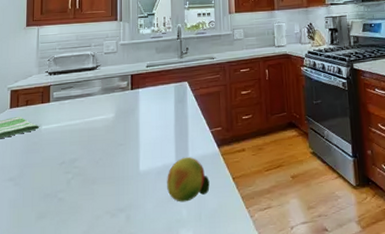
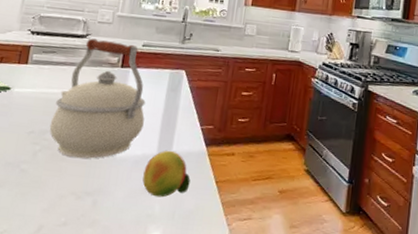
kettle: none [77,67,159,179] -> present [49,38,146,159]

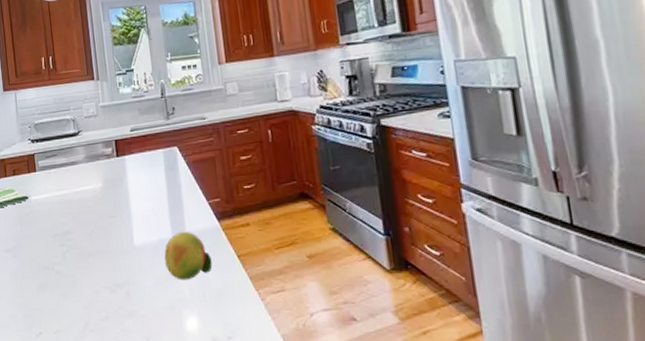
kettle: present [49,38,146,159] -> none [69,131,152,253]

